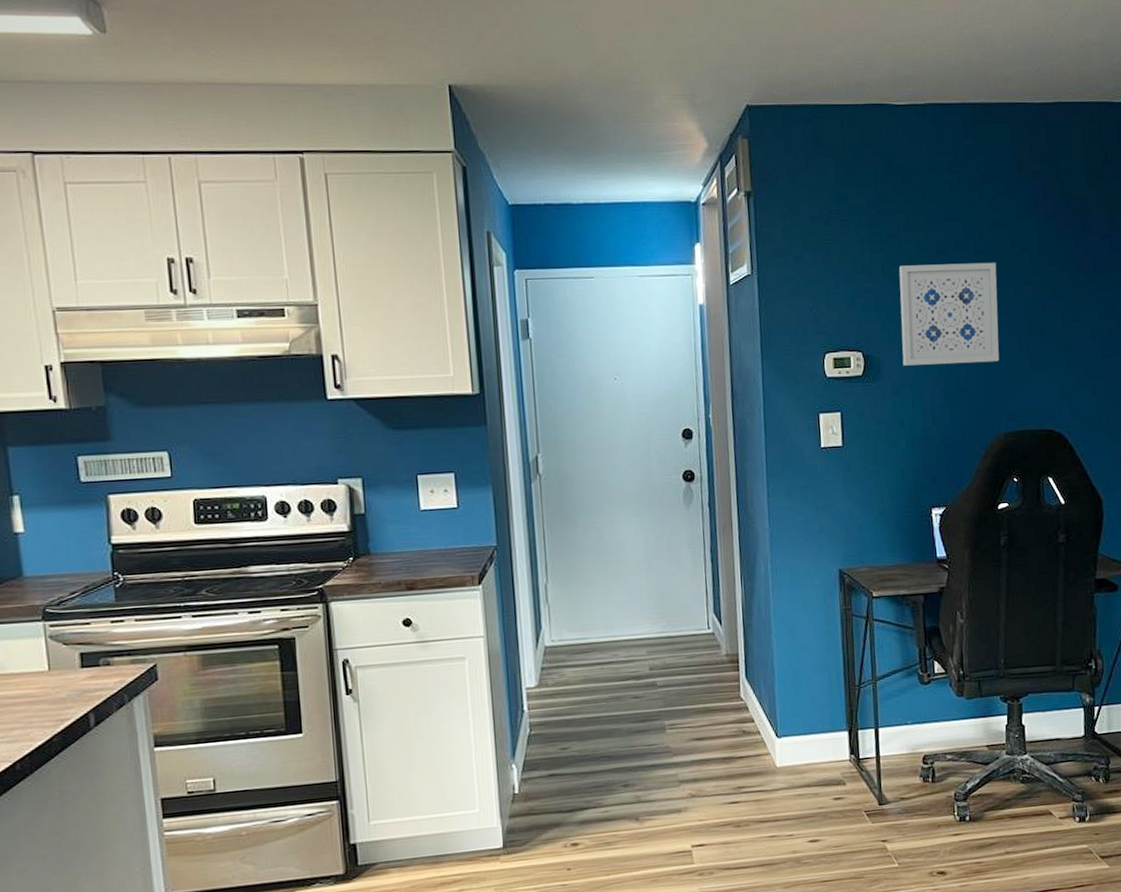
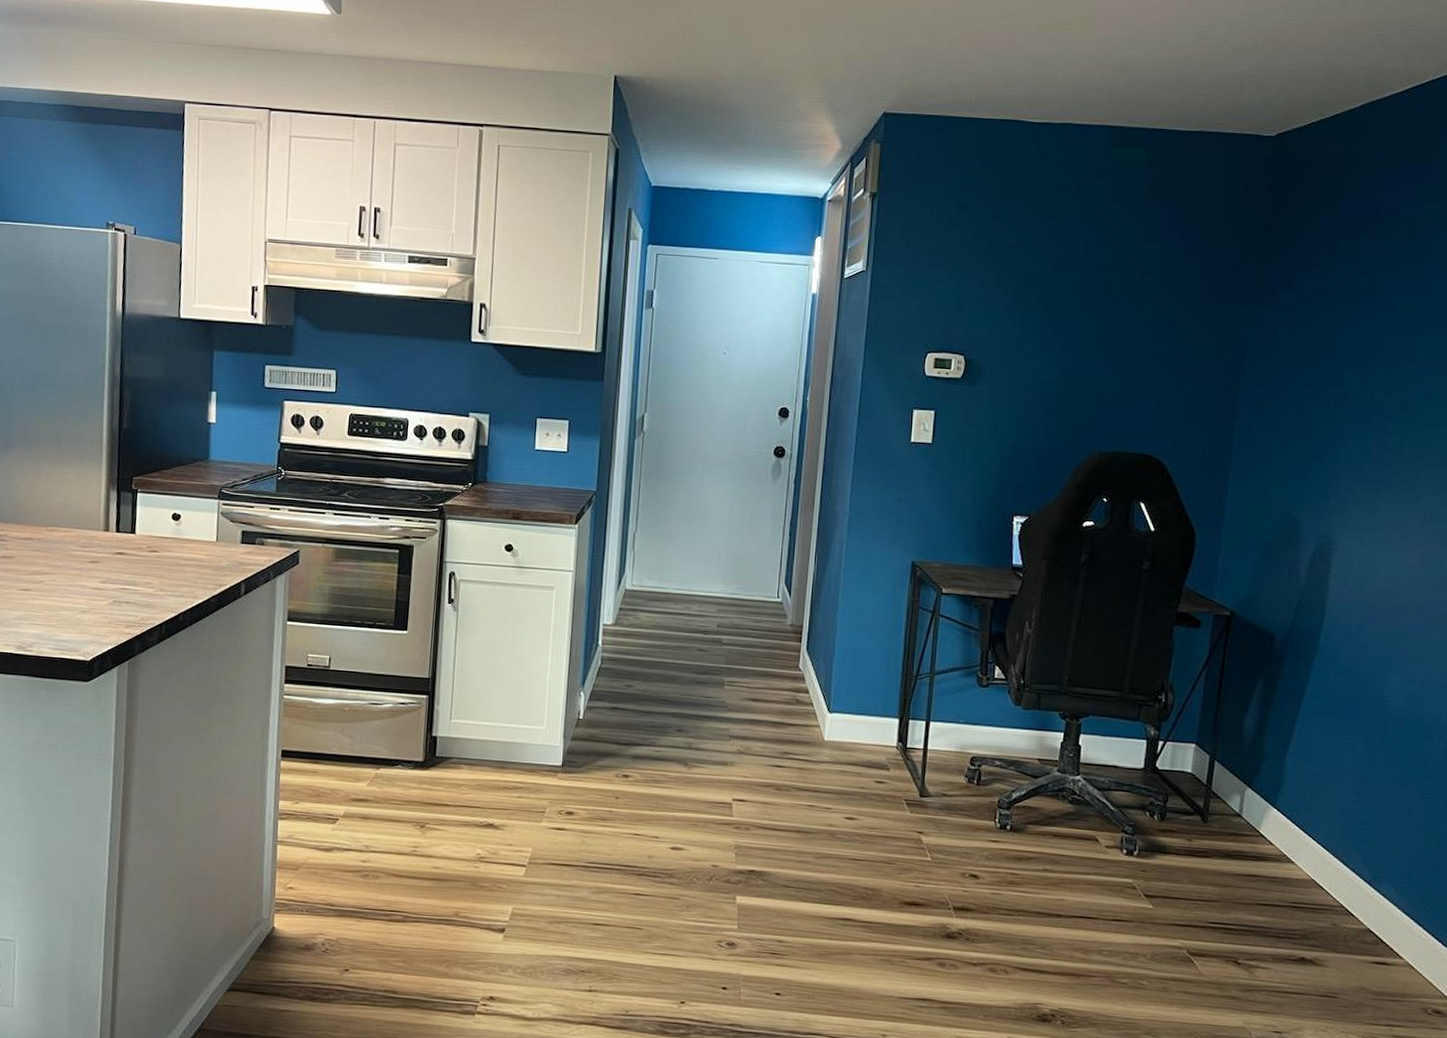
wall art: present [899,262,1000,366] -> none [1003,277,1114,381]

